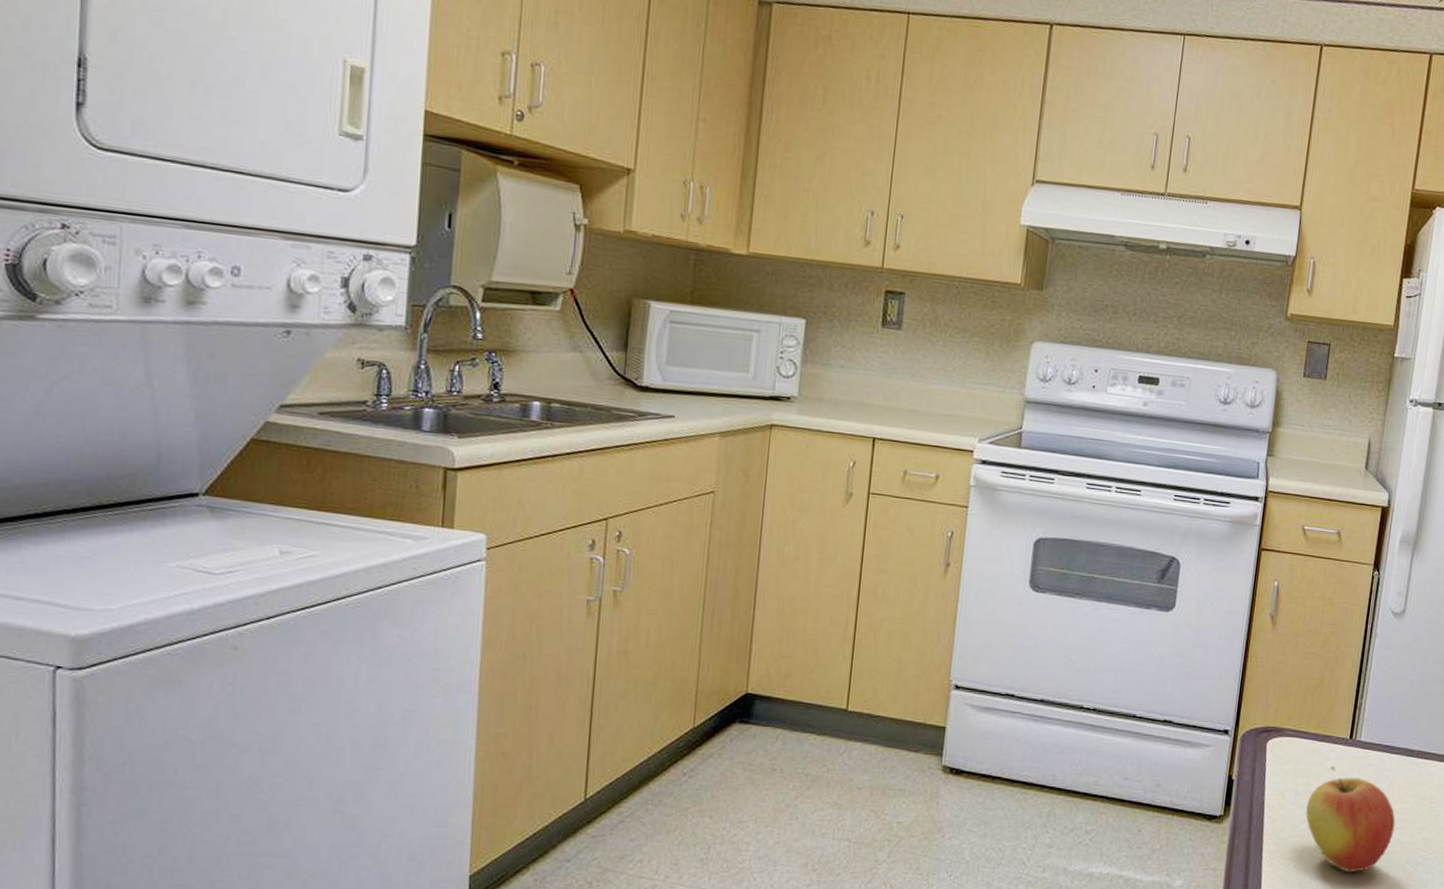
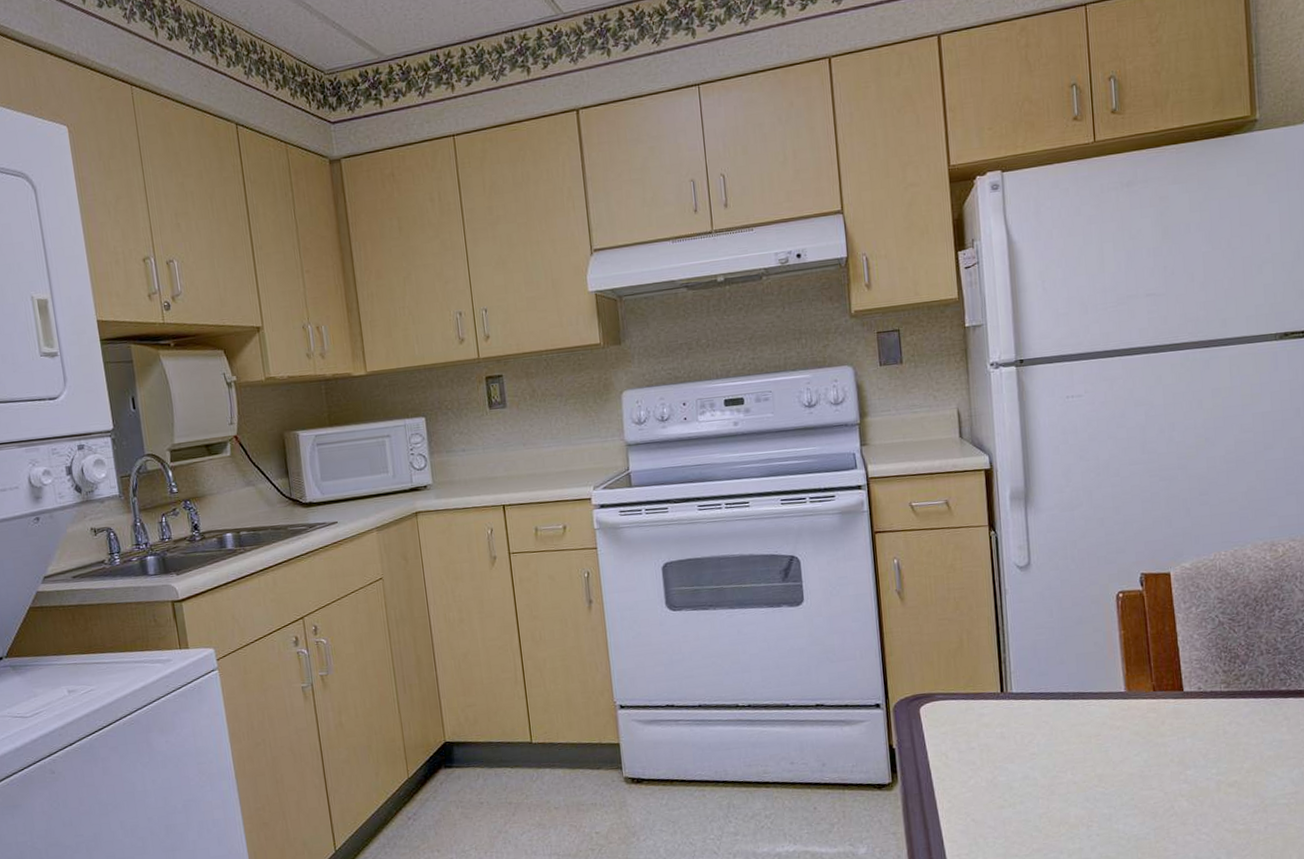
apple: present [1306,765,1396,873] -> none [971,720,1066,818]

